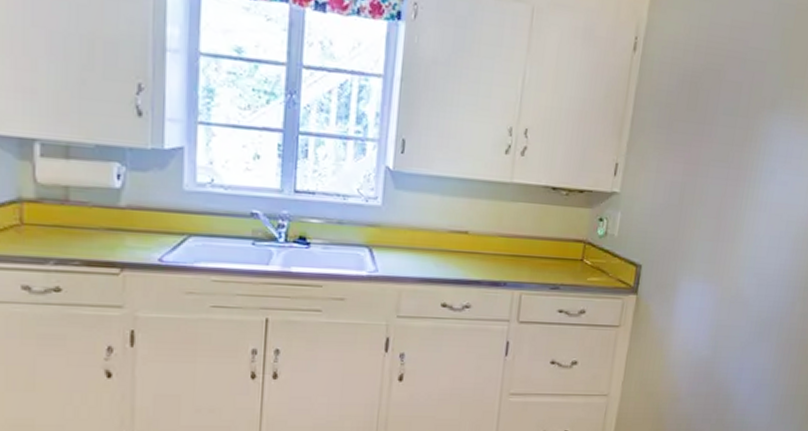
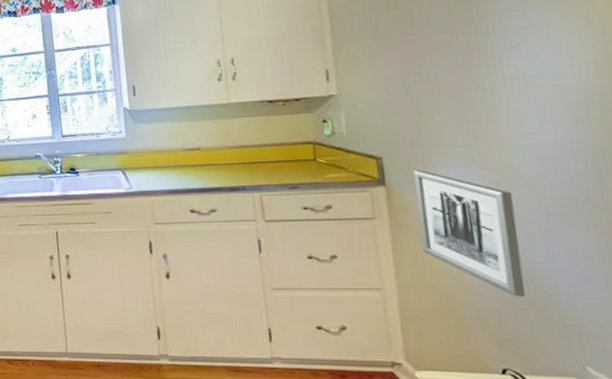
wall art: none [650,282,731,403] -> present [412,170,525,297]

